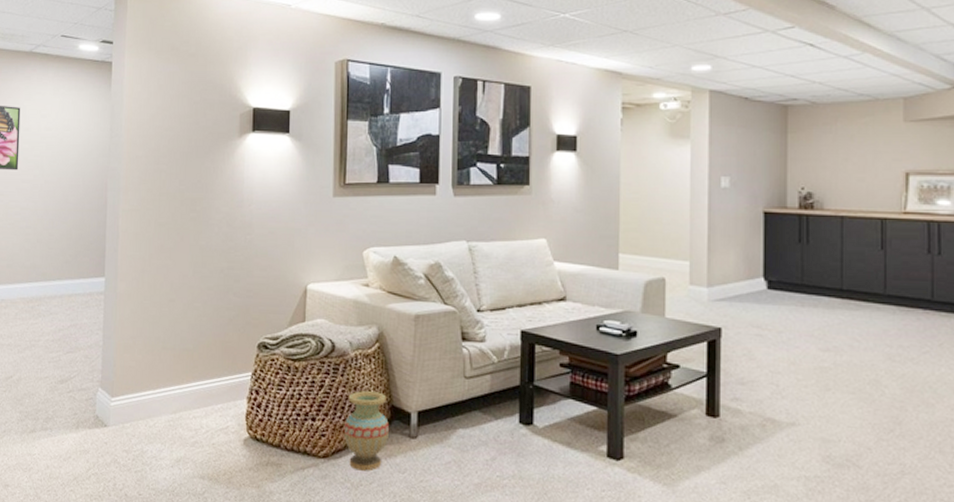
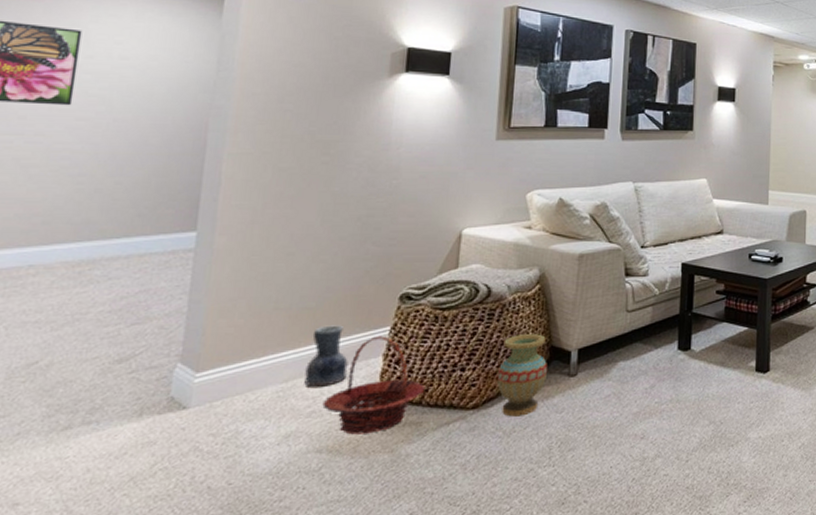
vase: none [188,366,221,421] -> present [304,325,349,387]
basket: none [203,380,283,468] -> present [322,336,426,435]

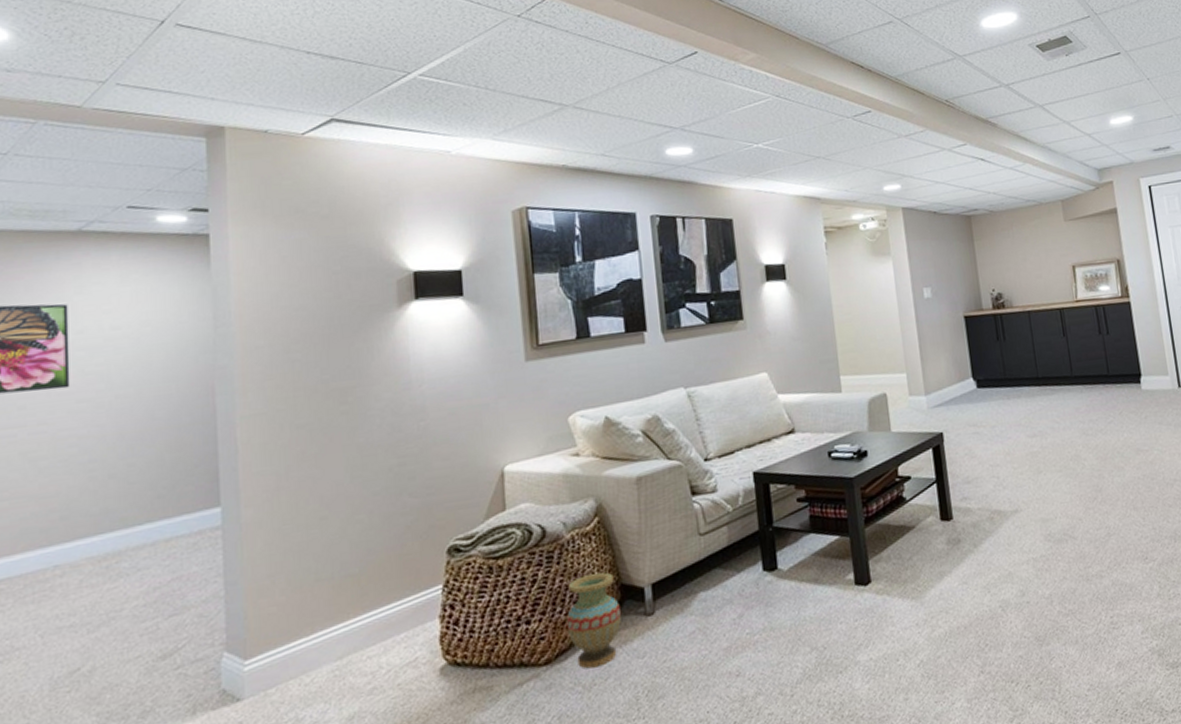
vase: present [304,325,349,387] -> none [359,589,406,662]
basket: present [322,336,426,435] -> none [383,595,491,709]

